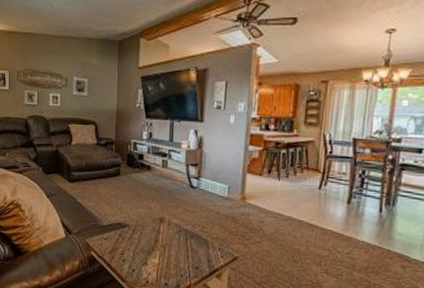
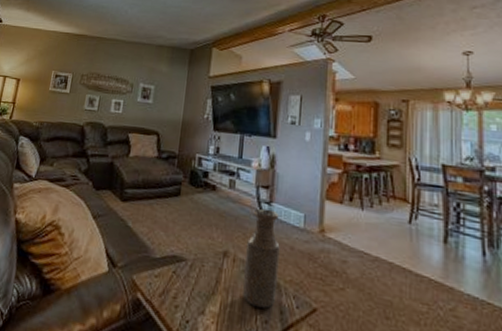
bottle: none [177,182,208,259] -> present [243,208,280,309]

